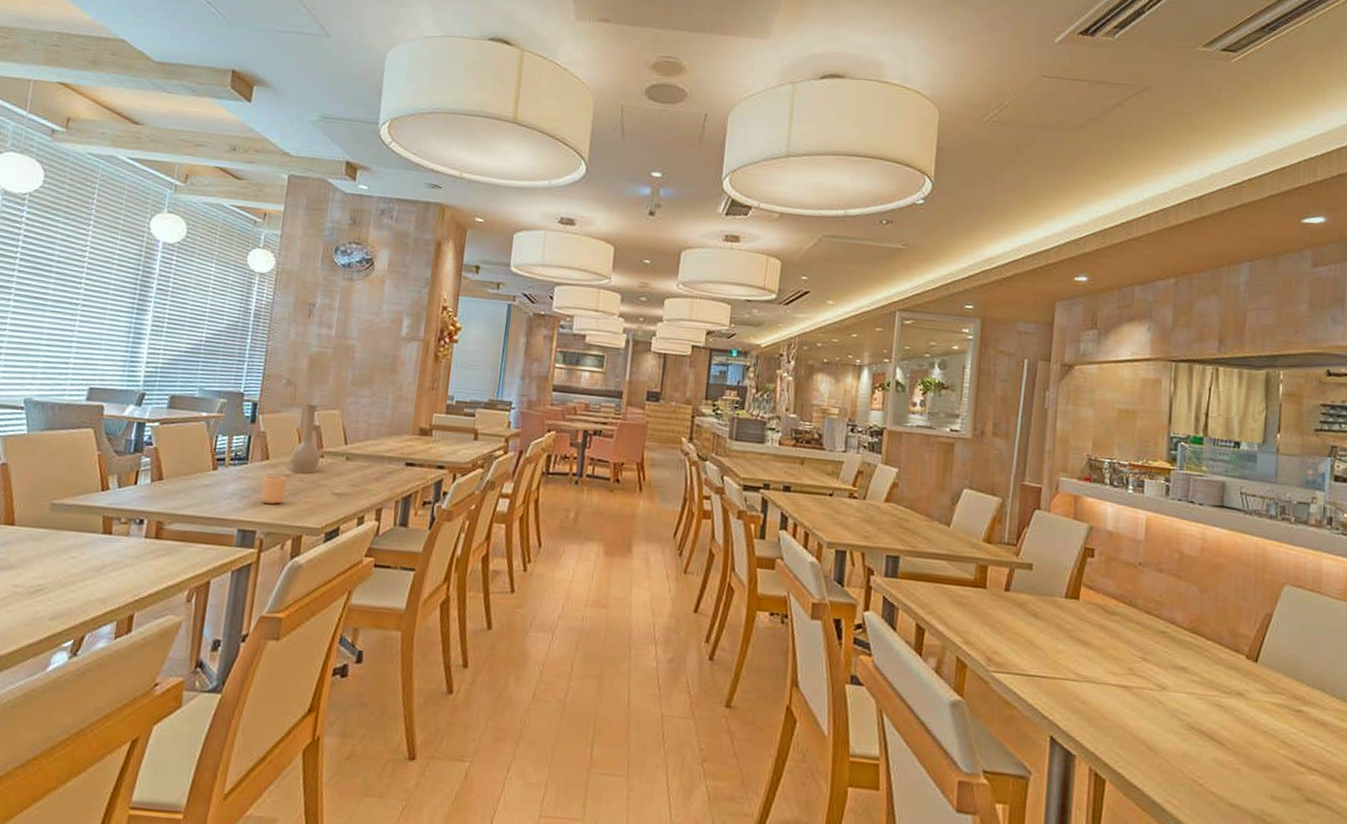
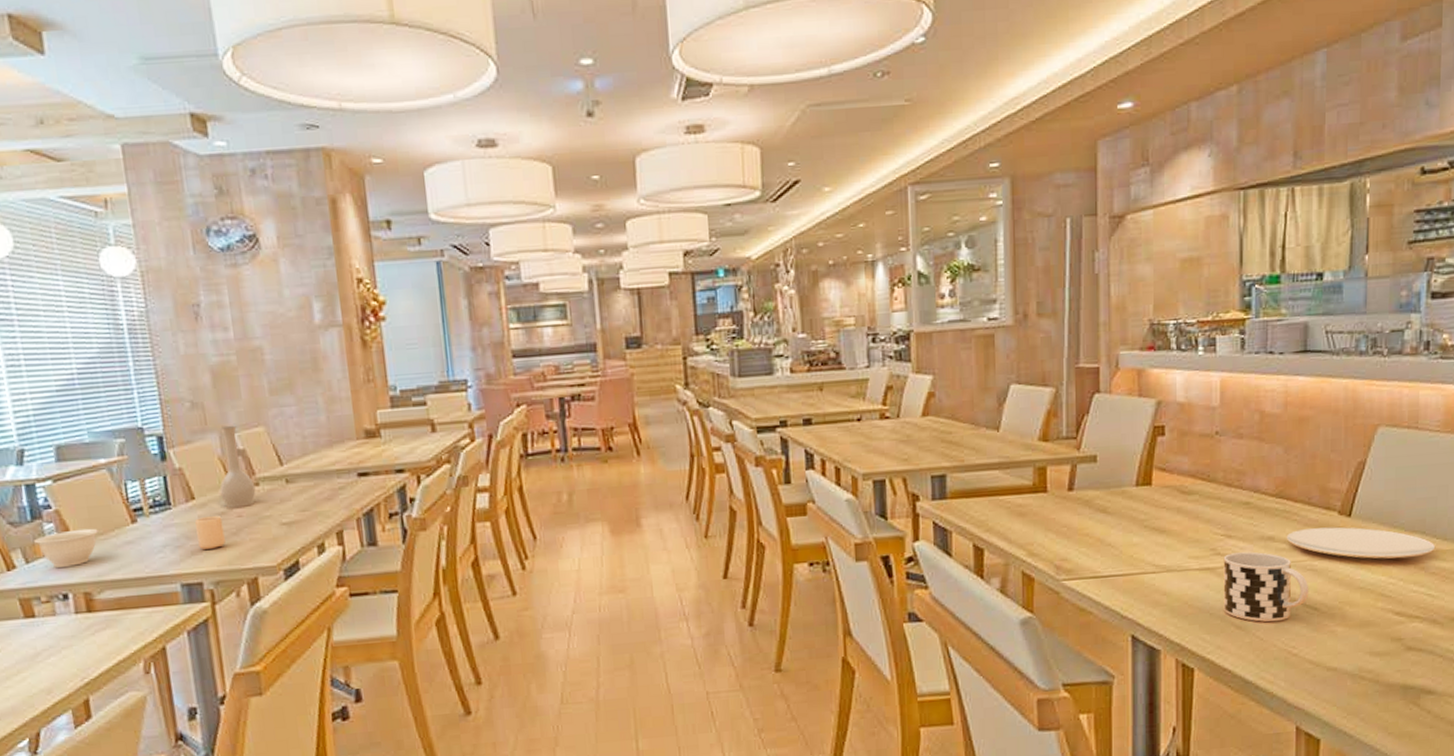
bowl: none [130,466,184,497] -> present [34,528,99,568]
cup: none [1136,676,1217,750] -> present [1223,552,1309,623]
plate: none [1197,665,1335,713] -> present [1286,527,1436,559]

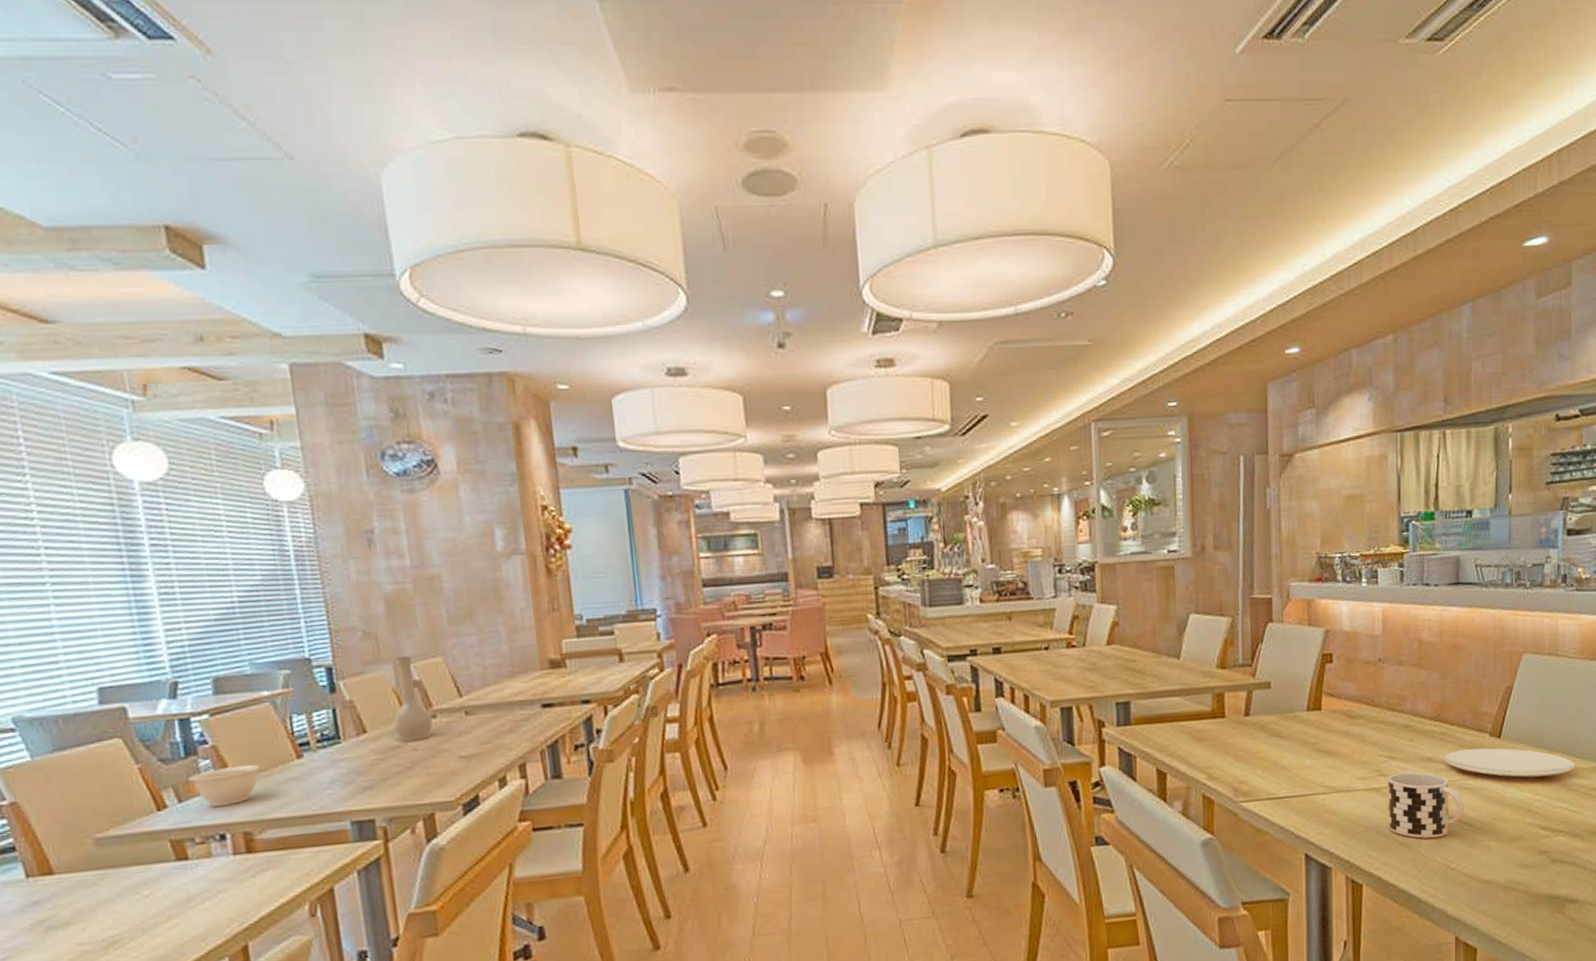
cup: present [195,515,226,550] -> none [367,748,400,785]

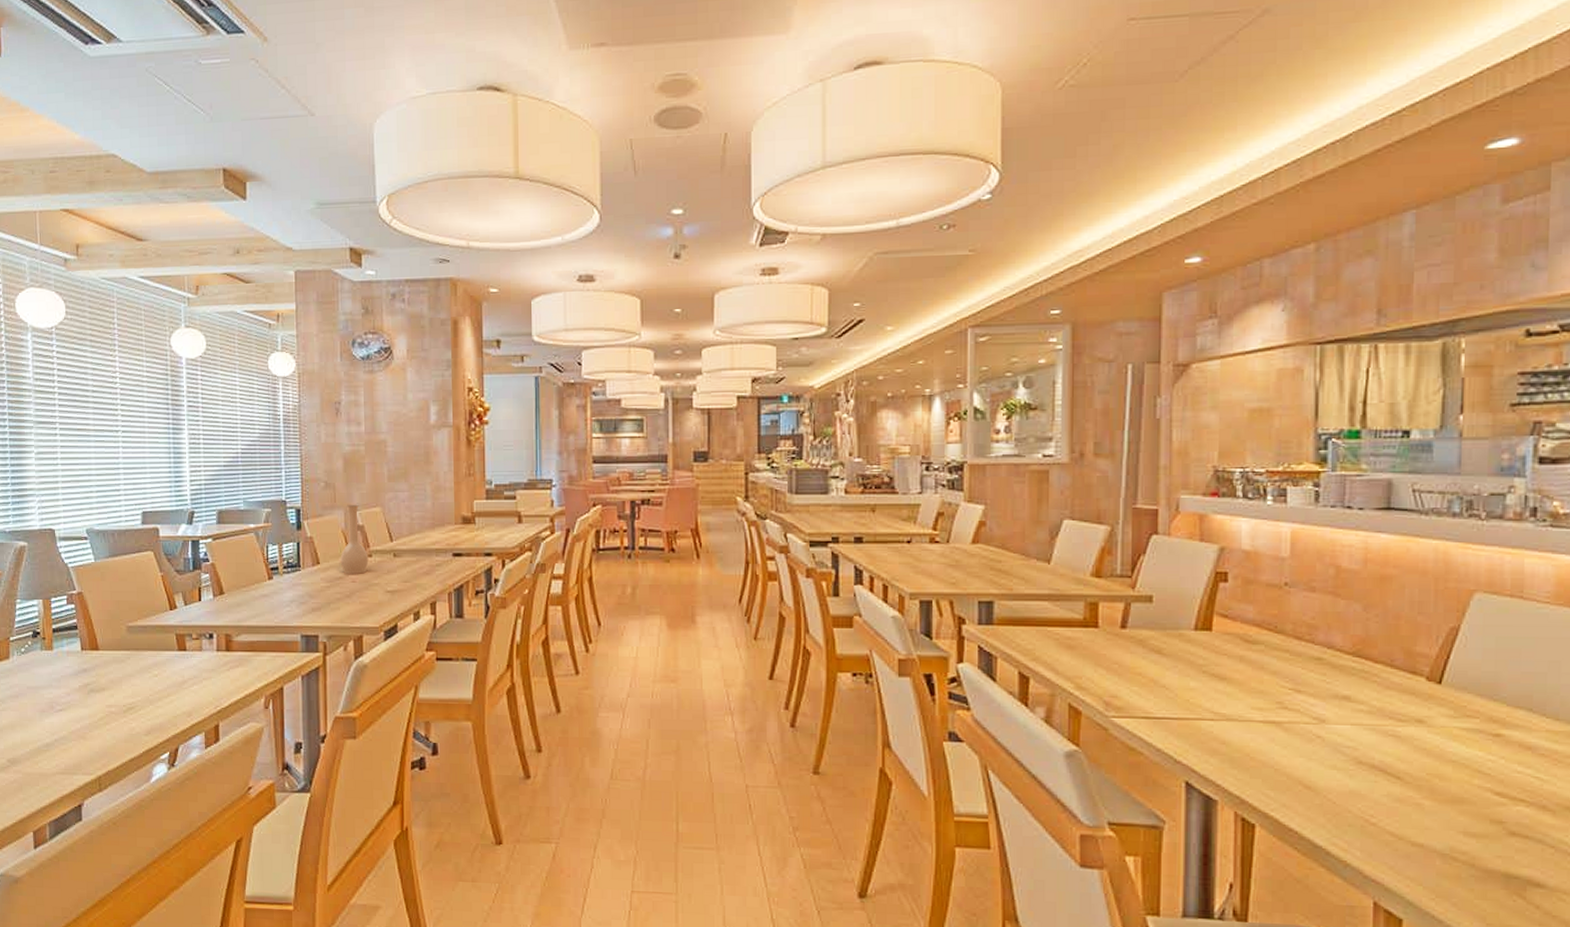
bowl: present [188,764,260,807] -> none [193,581,242,611]
cup: present [1387,772,1465,839] -> none [1290,709,1391,787]
plate: present [1443,747,1576,778] -> none [1364,692,1546,736]

